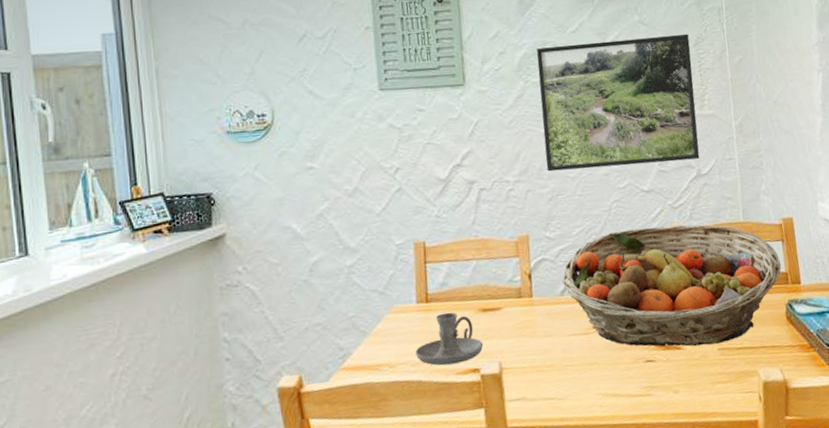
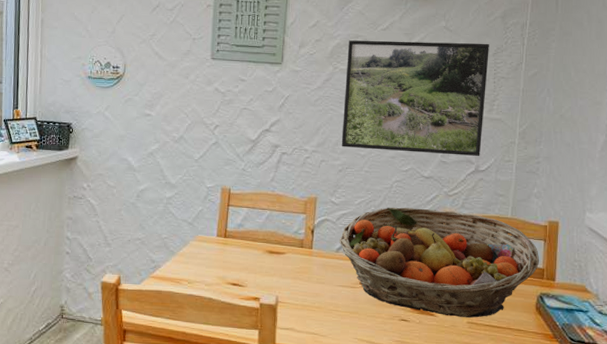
candle holder: present [415,312,484,366] -> none [210,248,266,291]

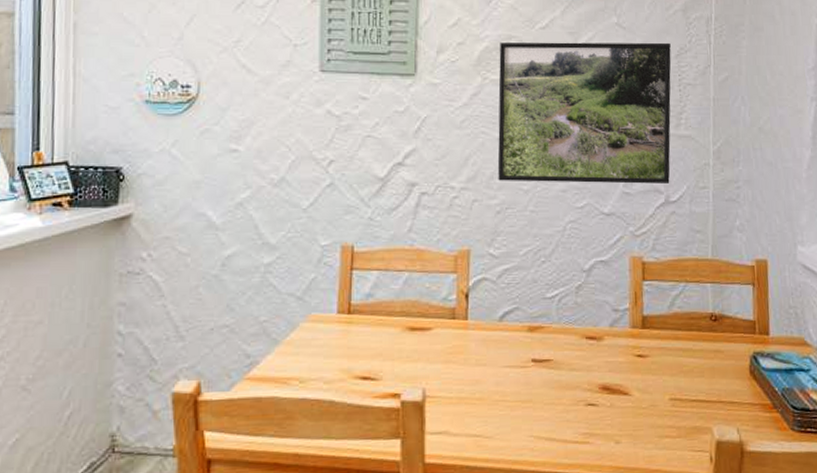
fruit basket: present [339,207,540,318] -> none [502,254,750,394]

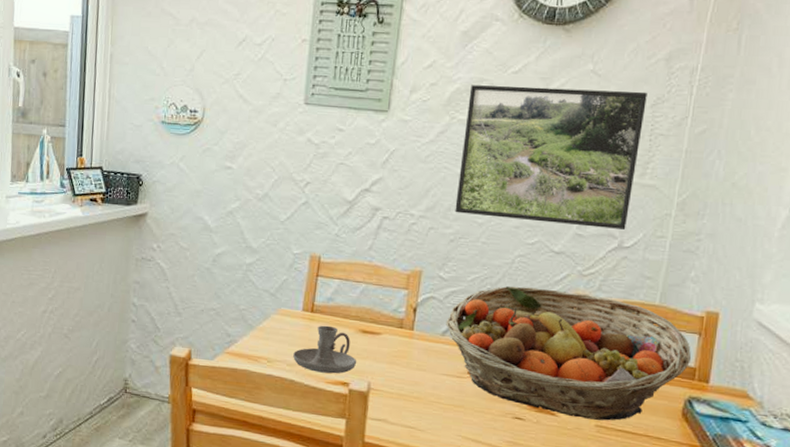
candle holder: none [331,327,408,386] -> present [293,325,357,374]
fruit basket: none [502,254,750,394] -> present [446,286,692,421]

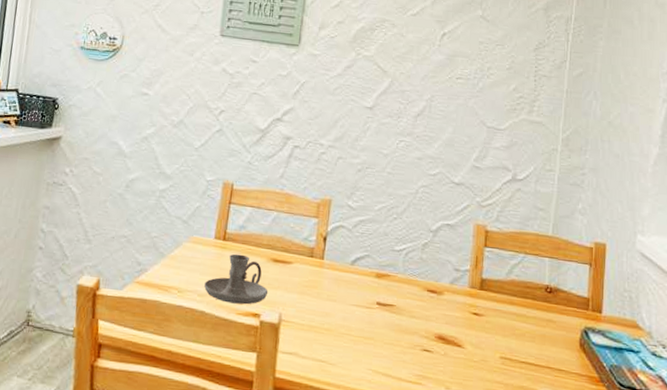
fruit basket: present [446,286,692,421] -> none [355,215,585,353]
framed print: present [455,85,647,230] -> none [361,24,530,163]

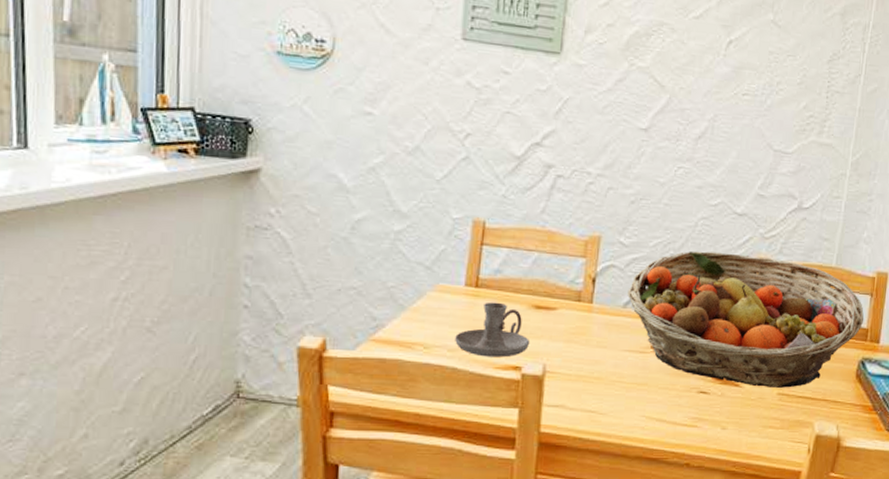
fruit basket: none [355,215,585,353] -> present [627,251,865,388]

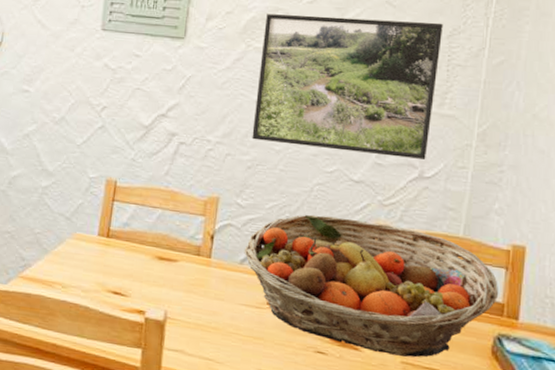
candle holder: present [455,301,530,358] -> none [88,250,154,302]
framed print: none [635,28,824,190] -> present [252,14,443,160]

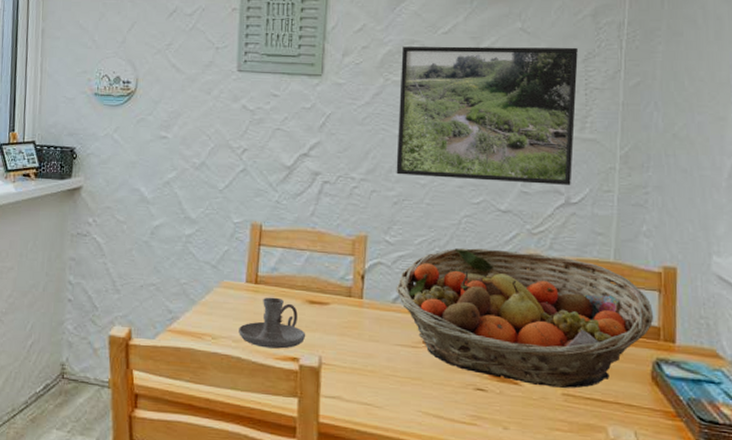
candle holder: none [88,250,154,302] -> present [239,297,306,349]

